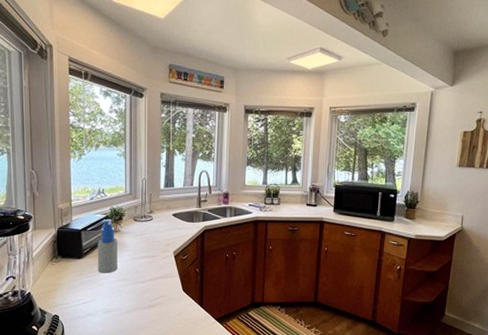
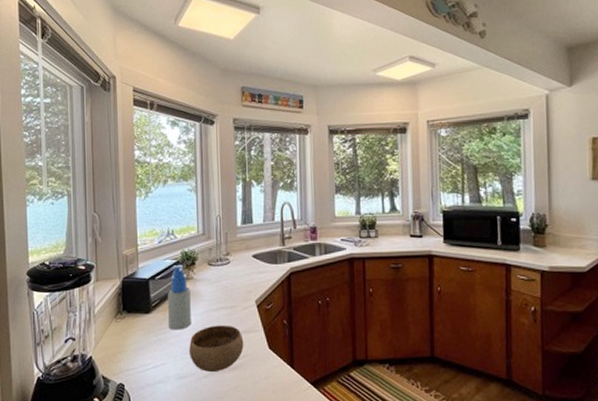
bowl: none [115,270,162,308] -> present [189,325,244,372]

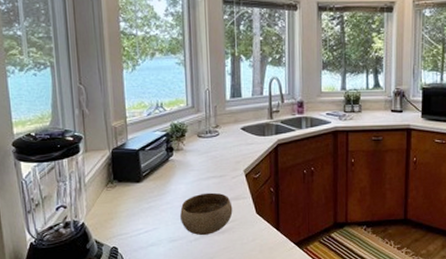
spray bottle: present [168,264,191,330] -> none [158,136,182,198]

